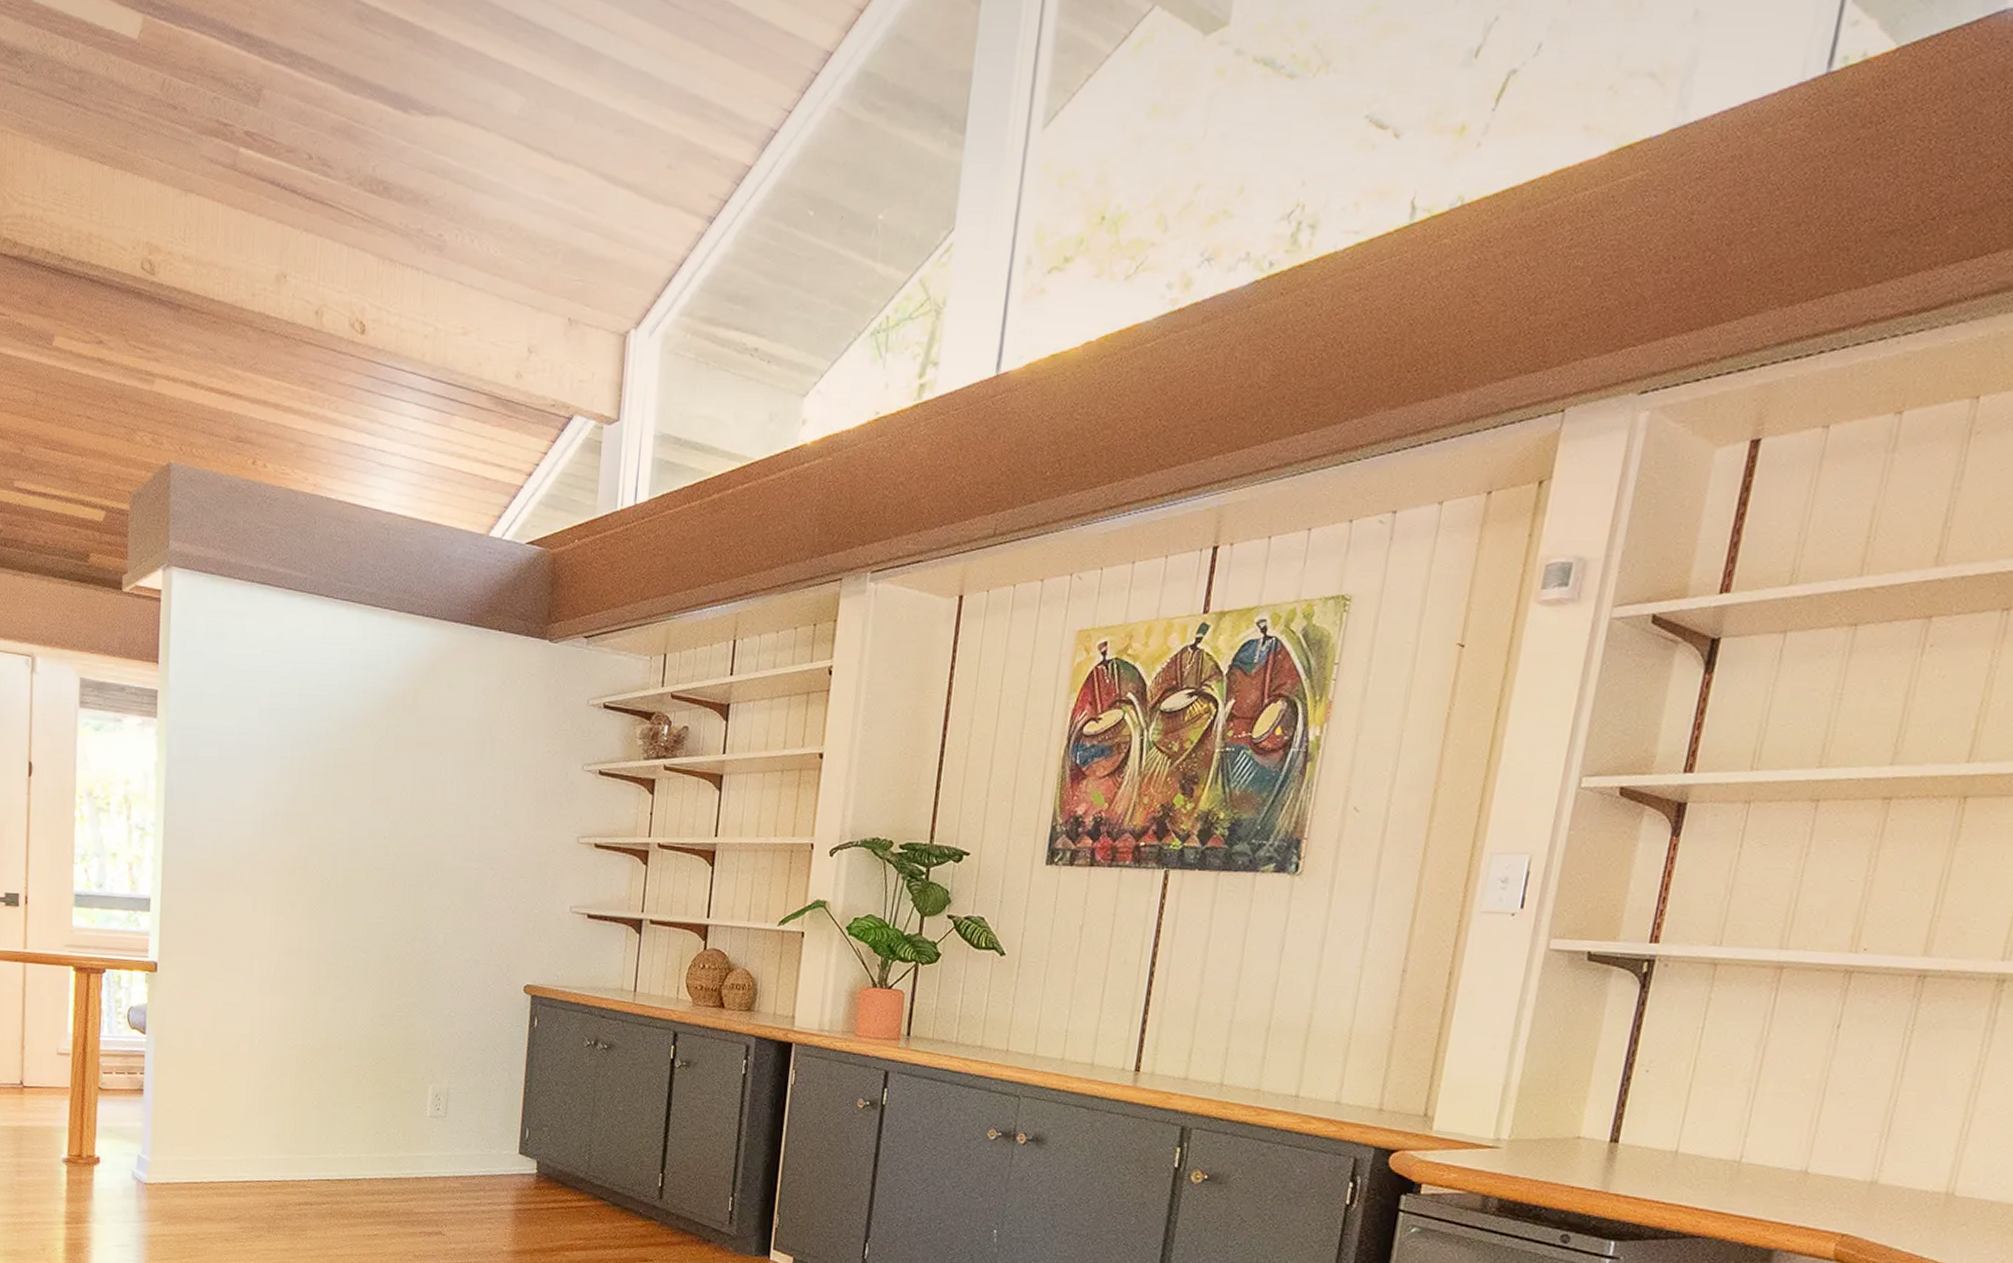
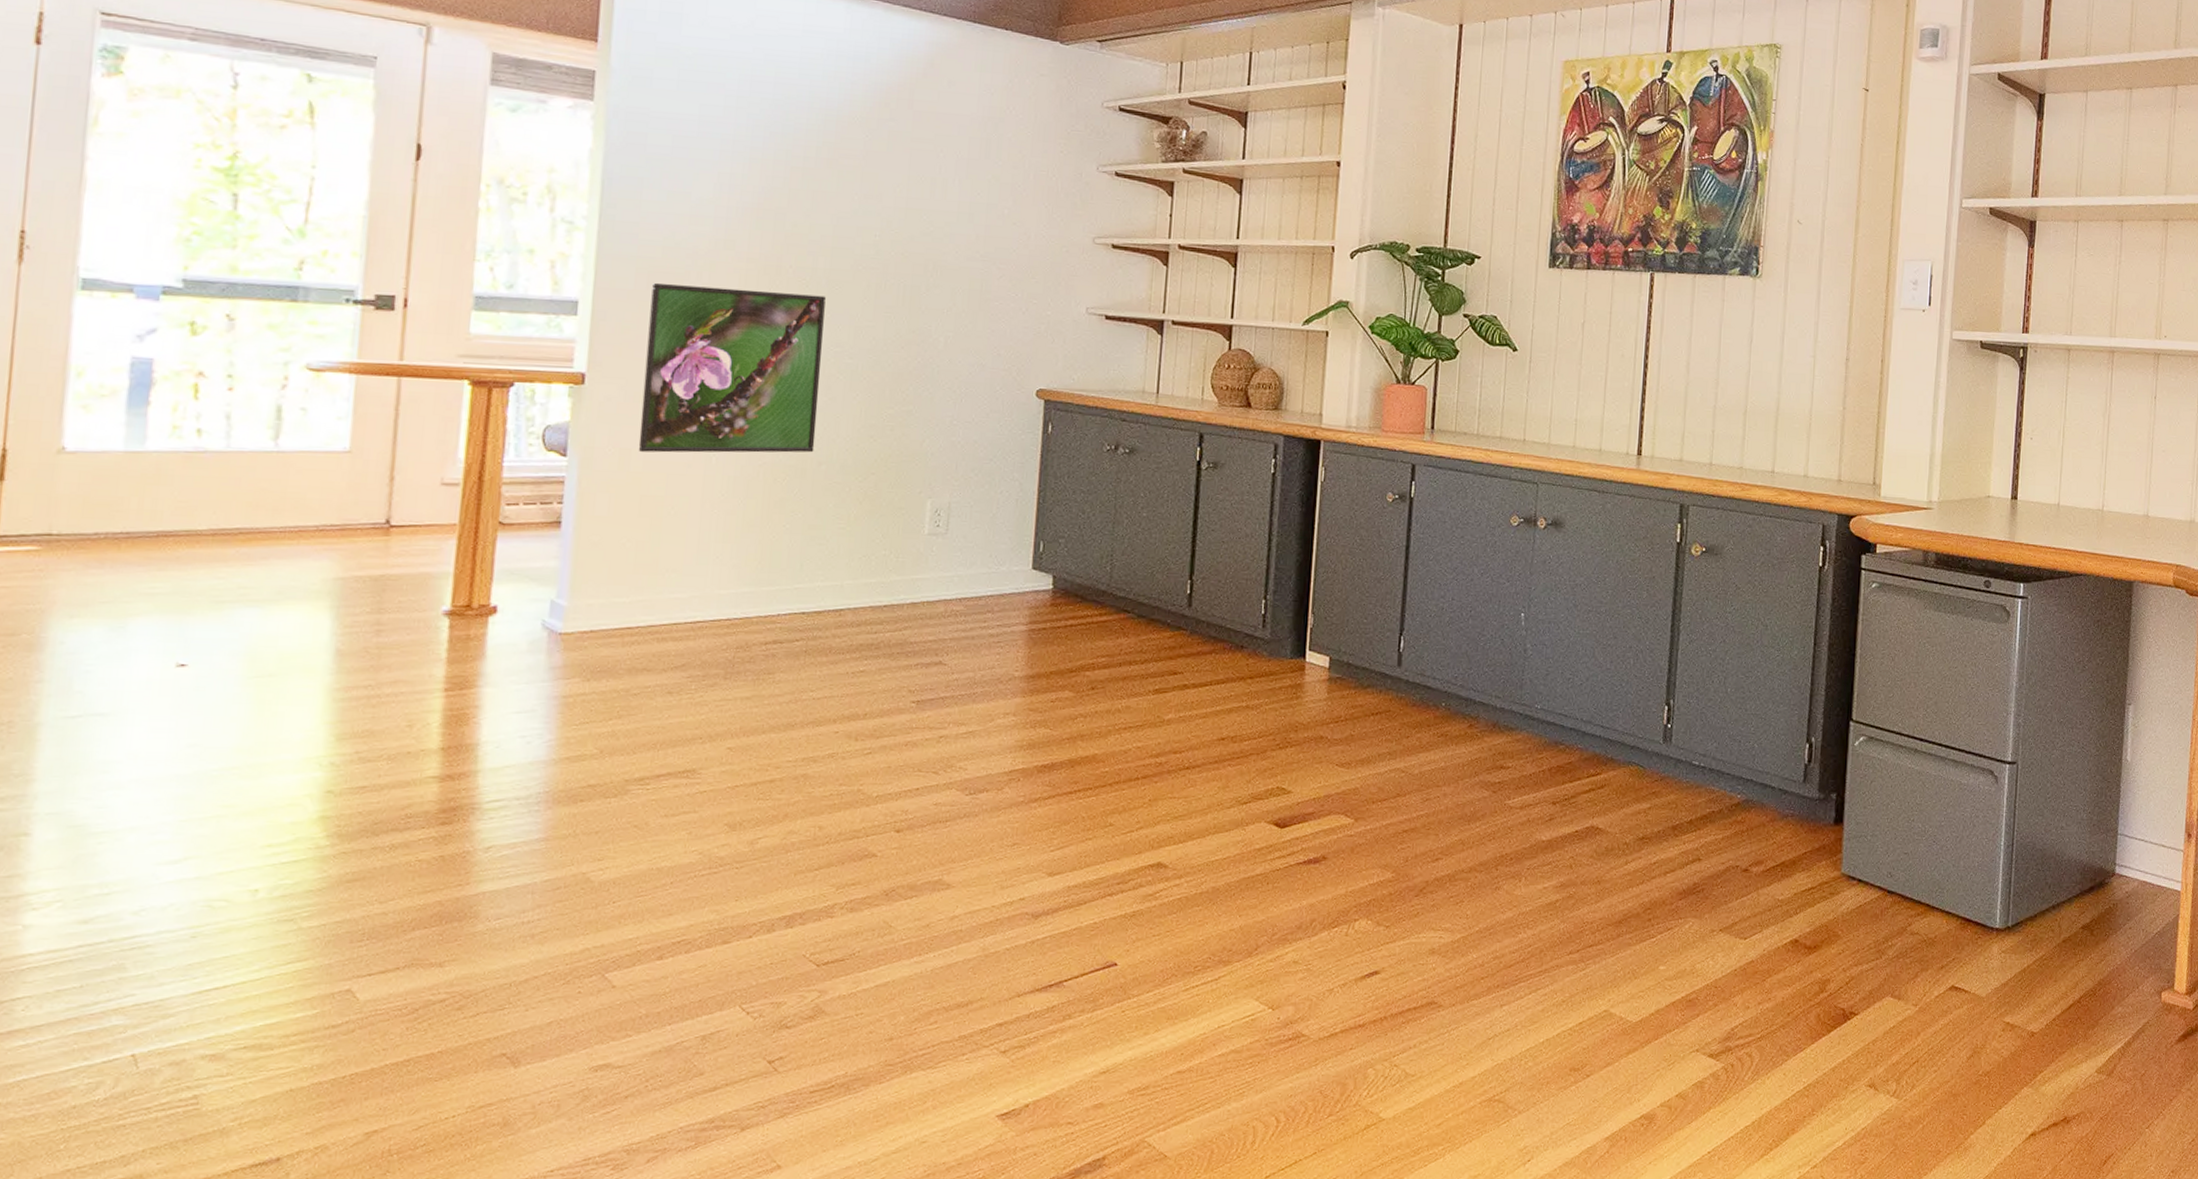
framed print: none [198,882,344,1038] -> present [638,282,826,453]

